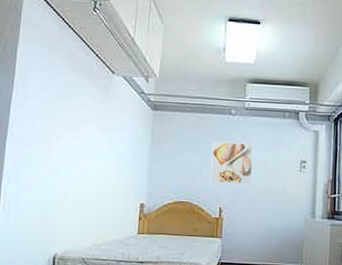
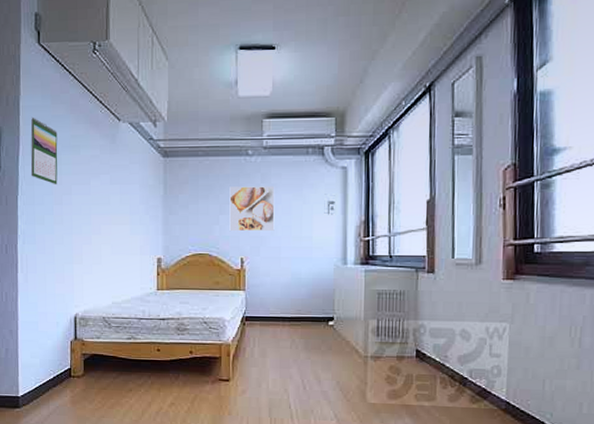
calendar: none [22,63,52,128] -> present [30,117,58,184]

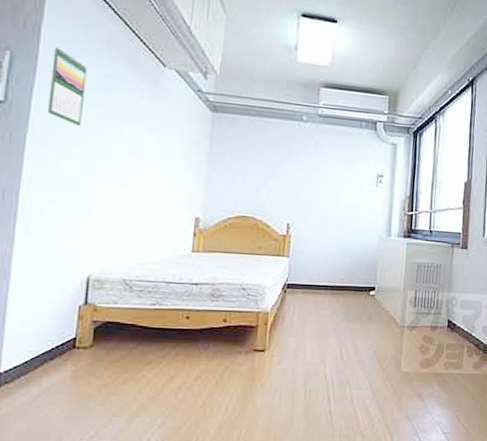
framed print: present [229,186,275,232] -> none [277,150,327,199]

